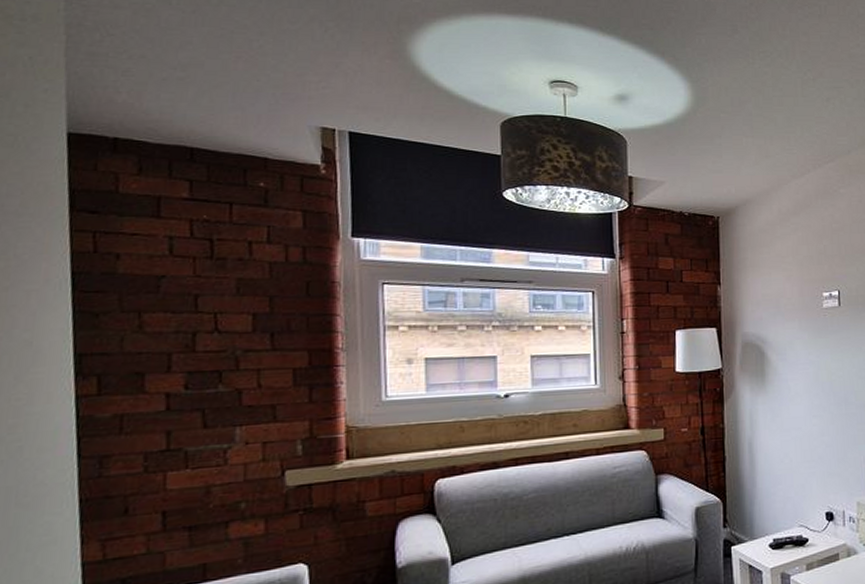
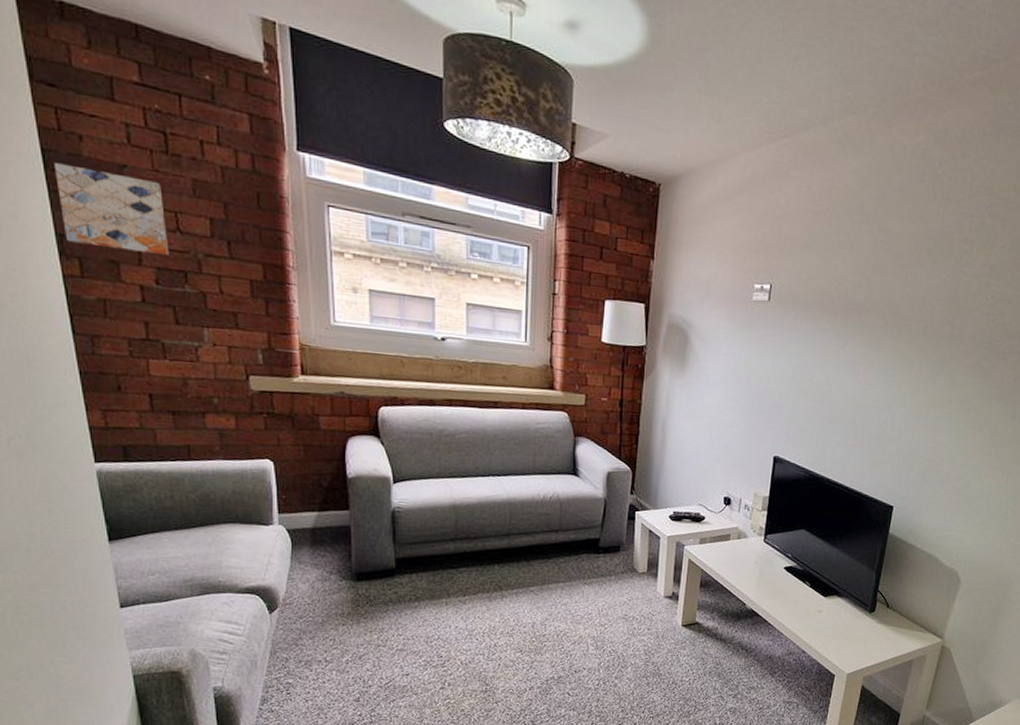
wall art: none [83,283,204,361] -> present [55,162,170,255]

